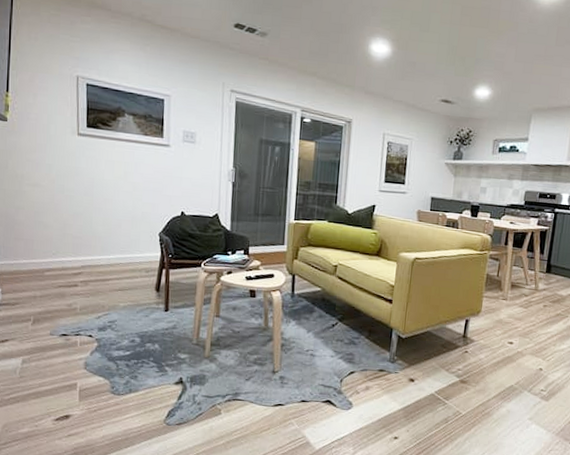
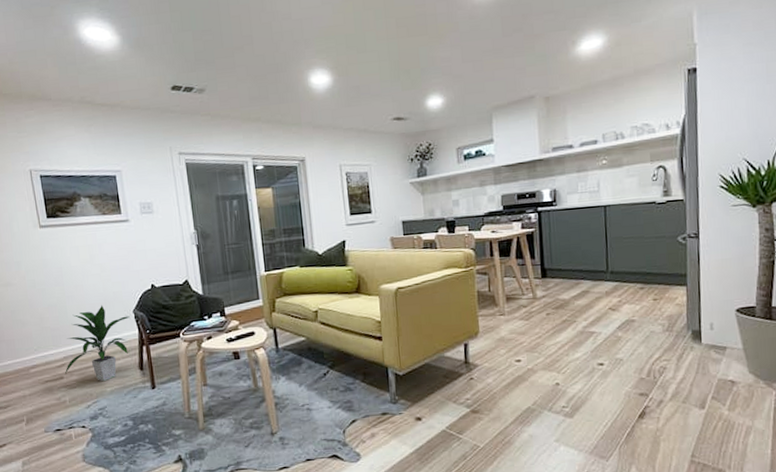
indoor plant: none [80,222,155,297] -> present [65,305,130,382]

